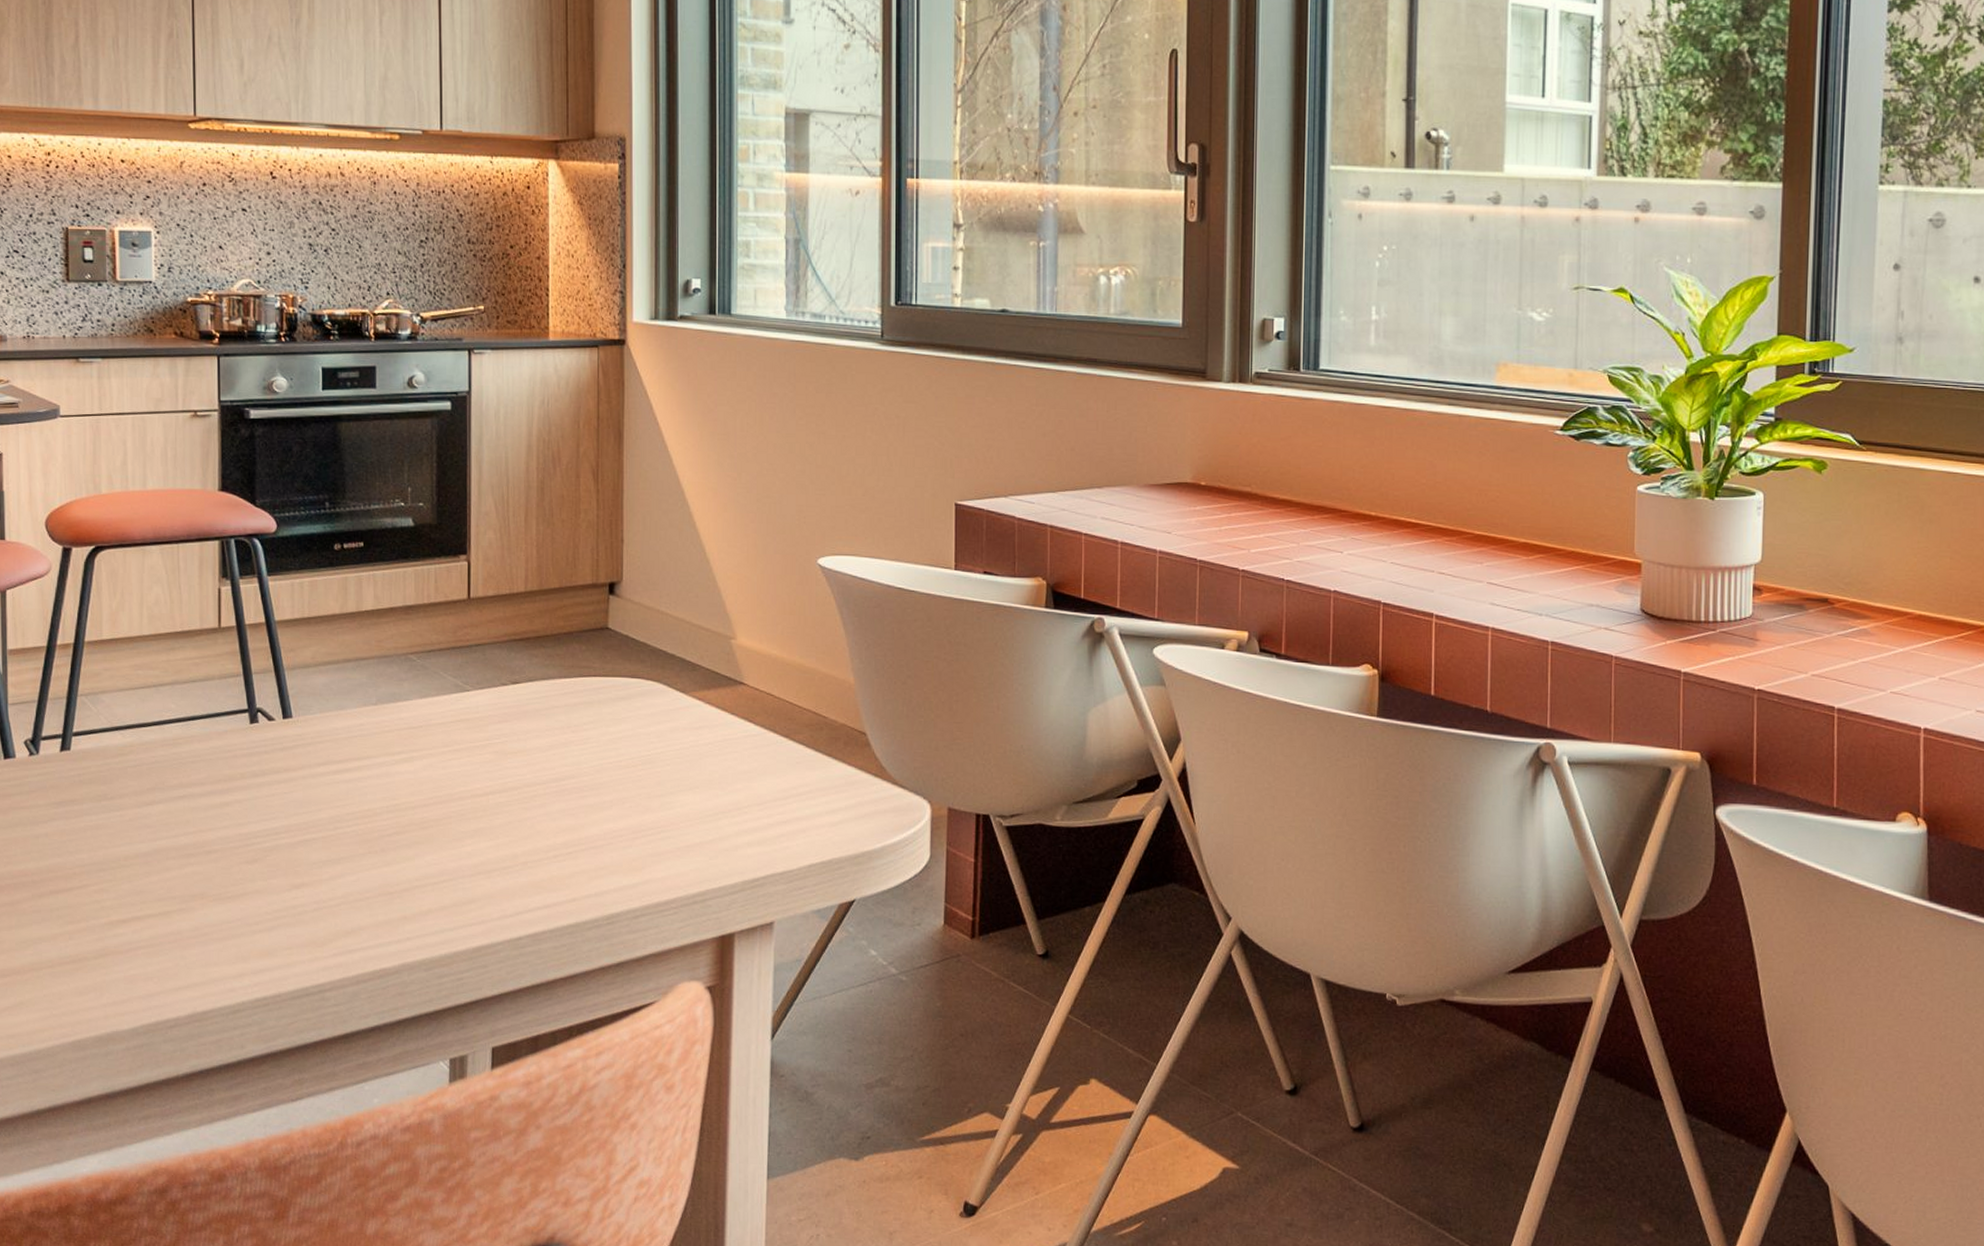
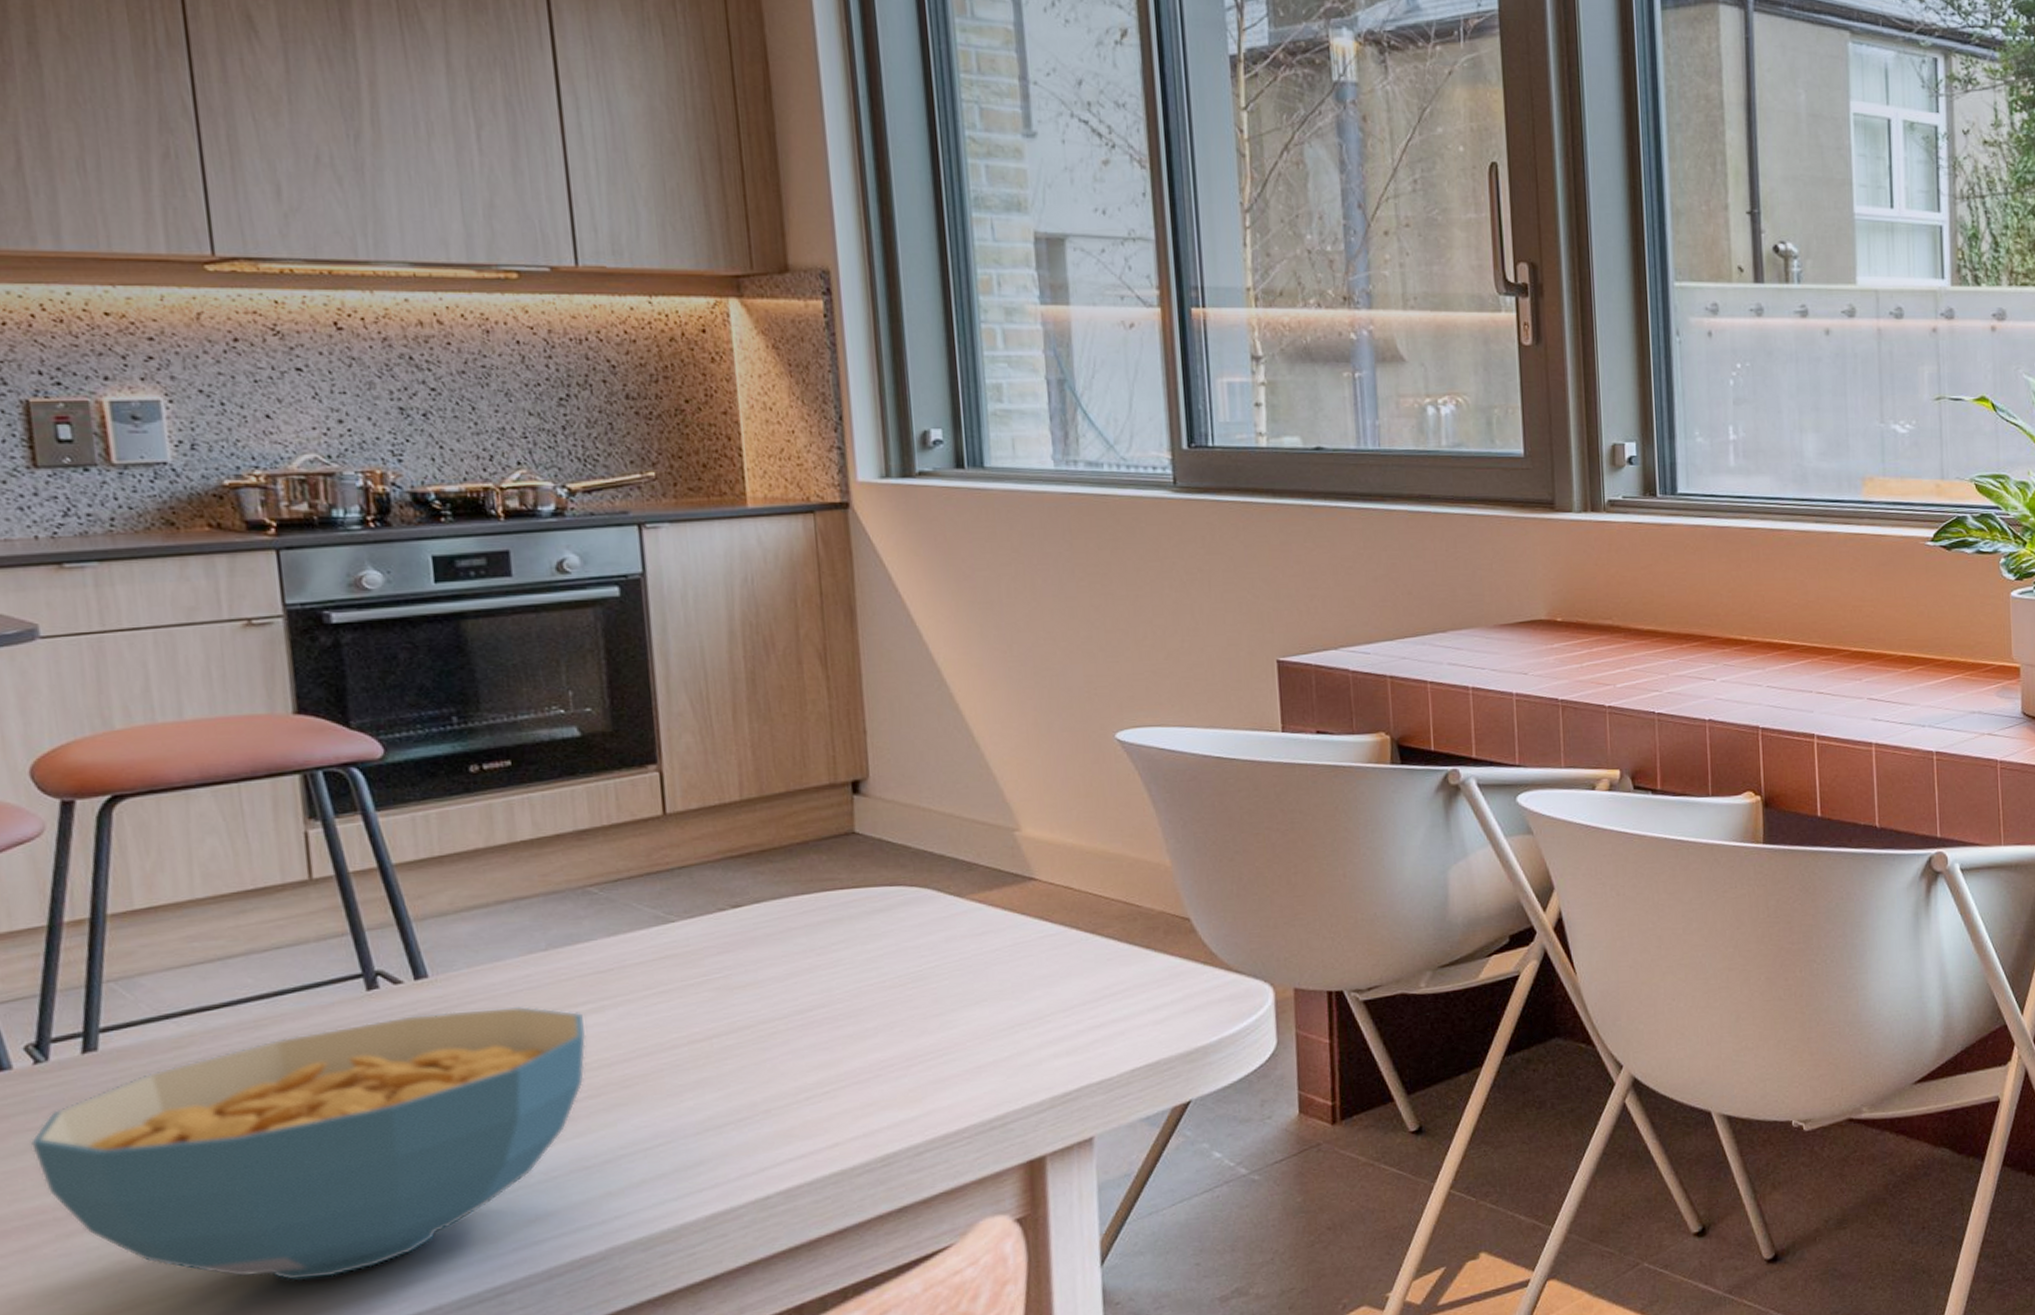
cereal bowl: none [22,748,399,957] -> present [30,1007,587,1281]

